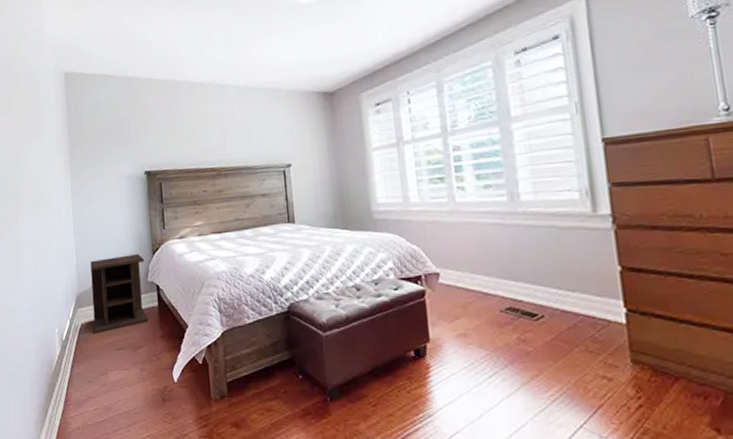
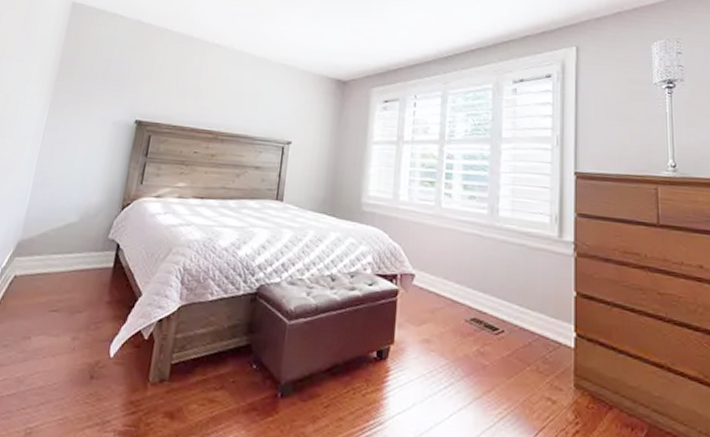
nightstand: present [90,254,148,333] -> none [28,205,110,290]

